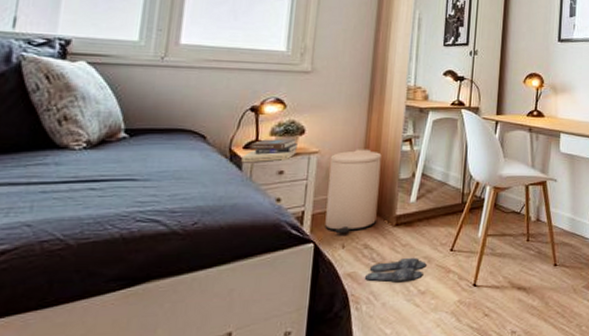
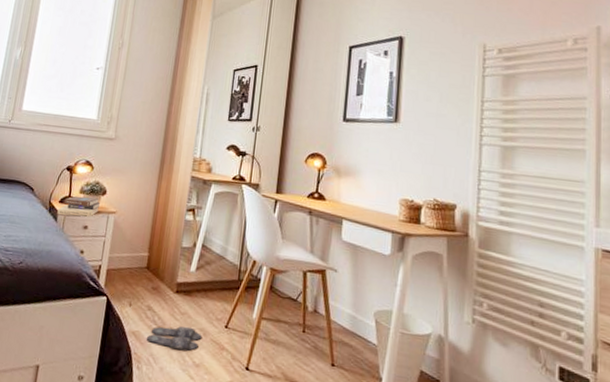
pedal bin: present [325,149,382,234] -> none [116,213,168,293]

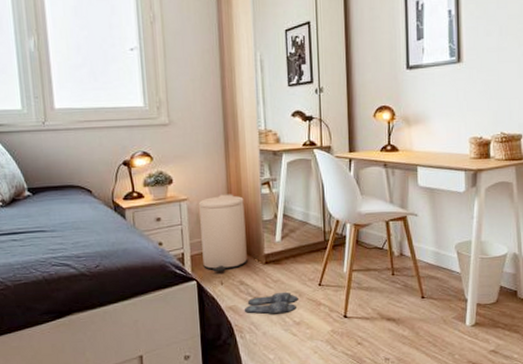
books: present [57,195,101,217] -> none [124,189,169,213]
pedal bin: none [116,213,168,293] -> present [199,194,247,272]

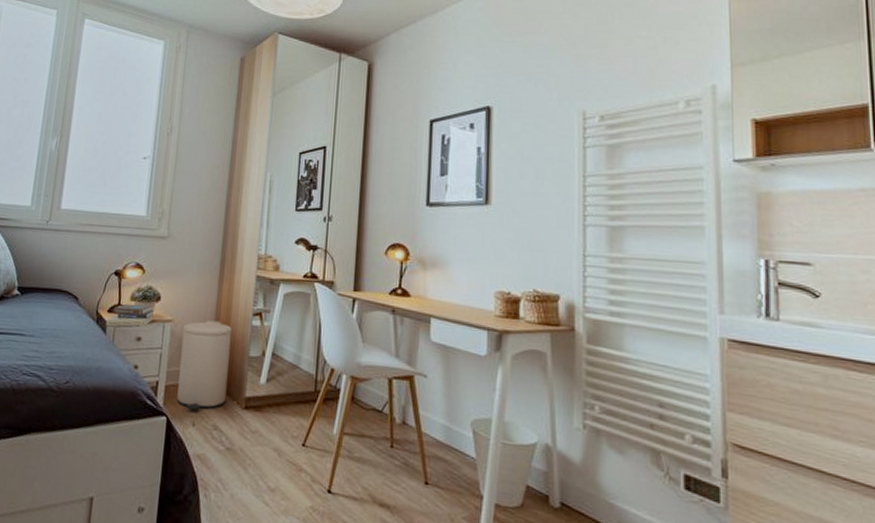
books: none [124,189,169,213] -> present [106,303,155,327]
slippers: present [245,291,298,314] -> none [214,446,277,475]

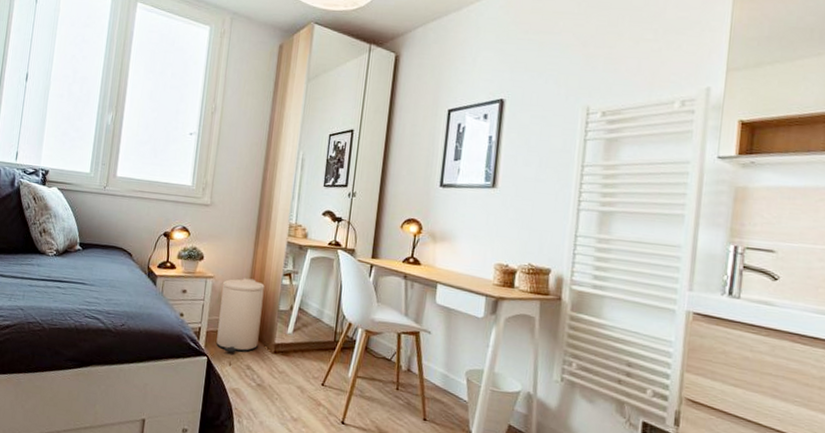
books: present [106,303,155,327] -> none [156,261,198,282]

